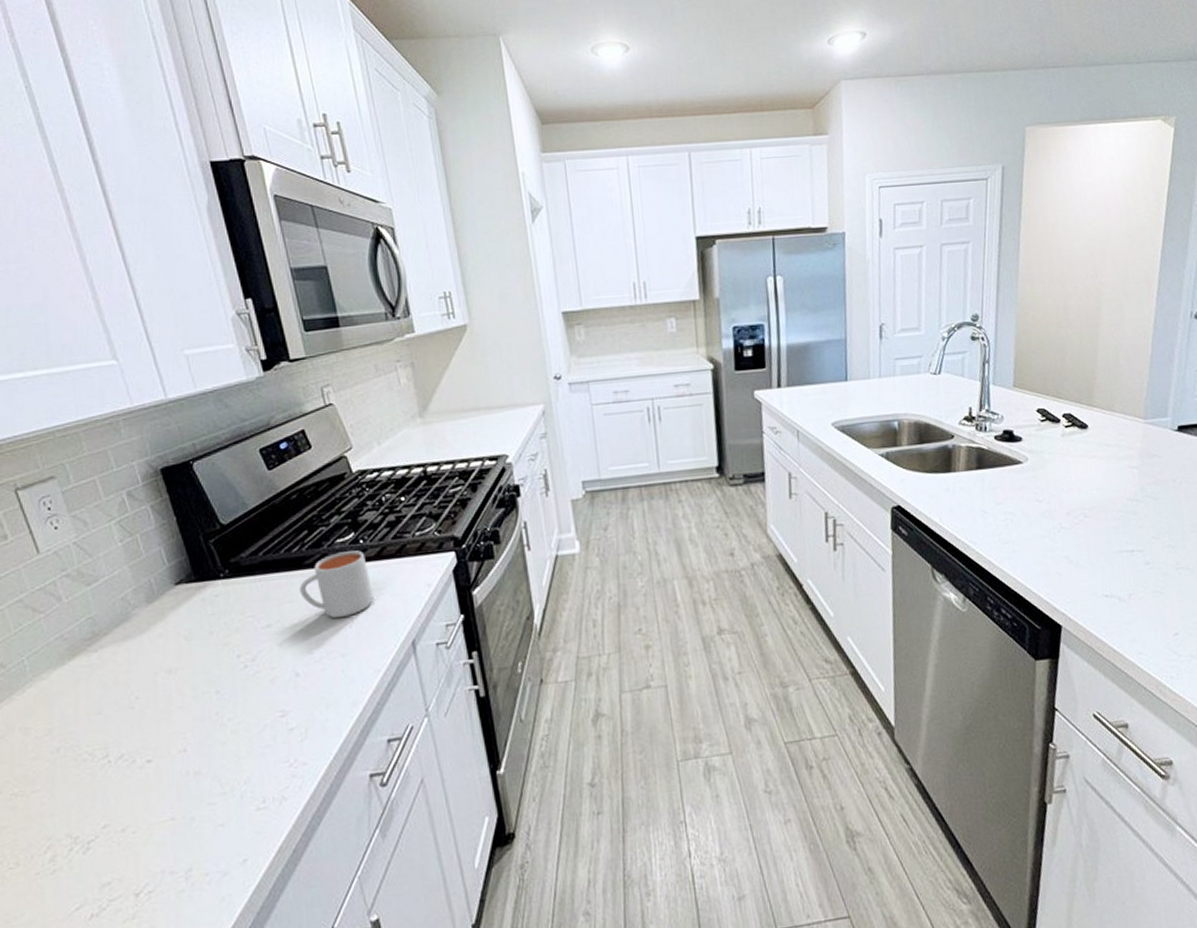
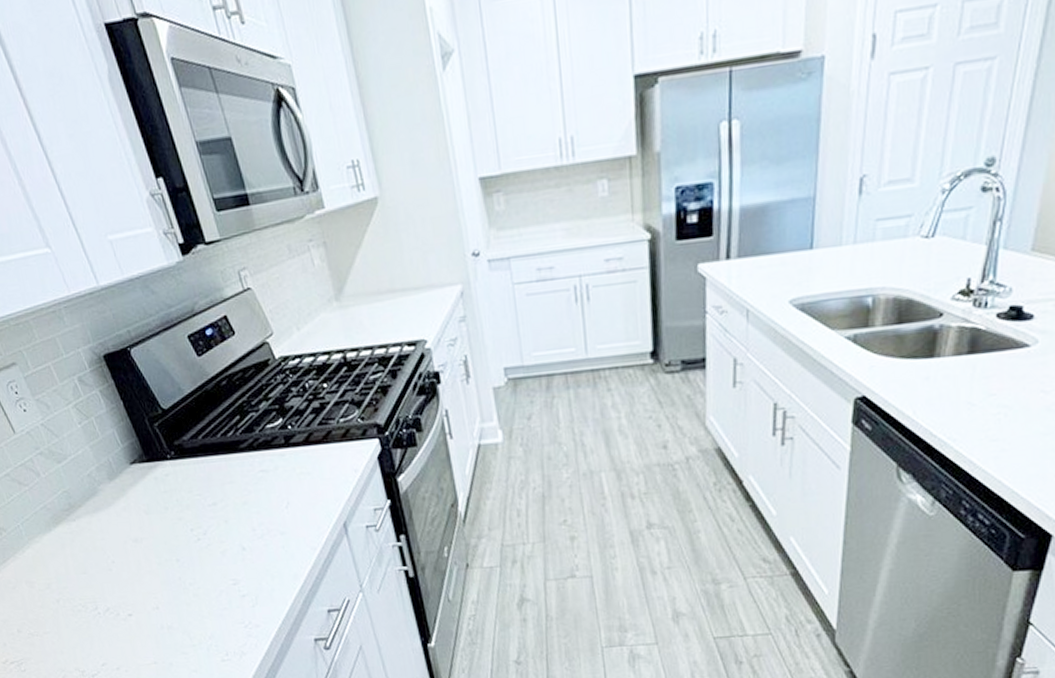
mug: present [299,550,374,619] -> none [237,436,306,500]

